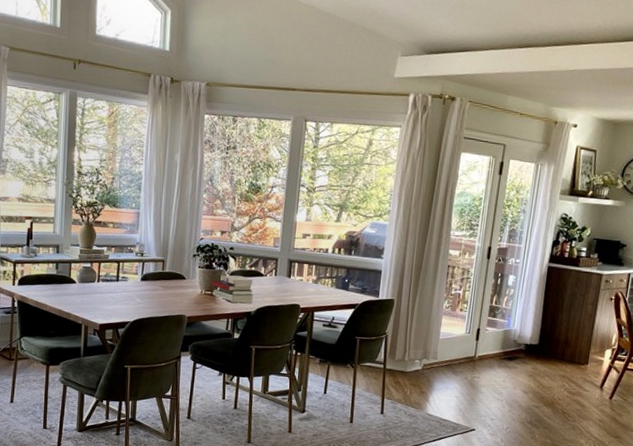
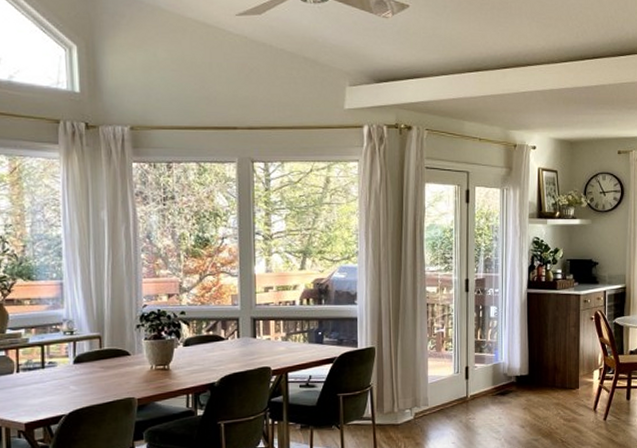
books: present [210,275,253,304] -> none [161,342,215,375]

